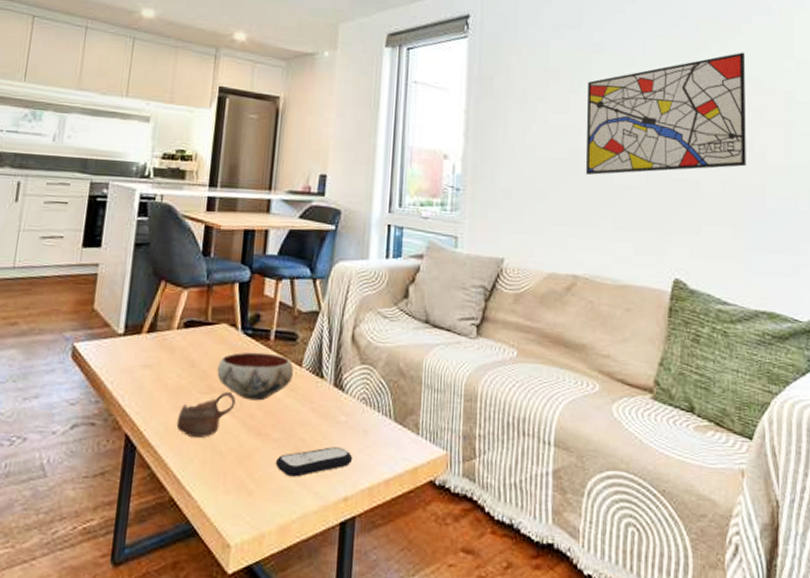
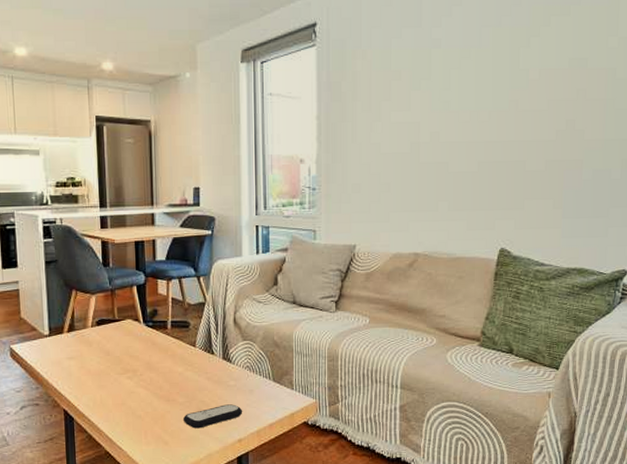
cup: present [176,391,236,438] -> none [102,371,146,407]
bowl: present [217,352,293,401] -> none [128,339,189,376]
wall art: present [585,52,746,176] -> none [424,34,572,166]

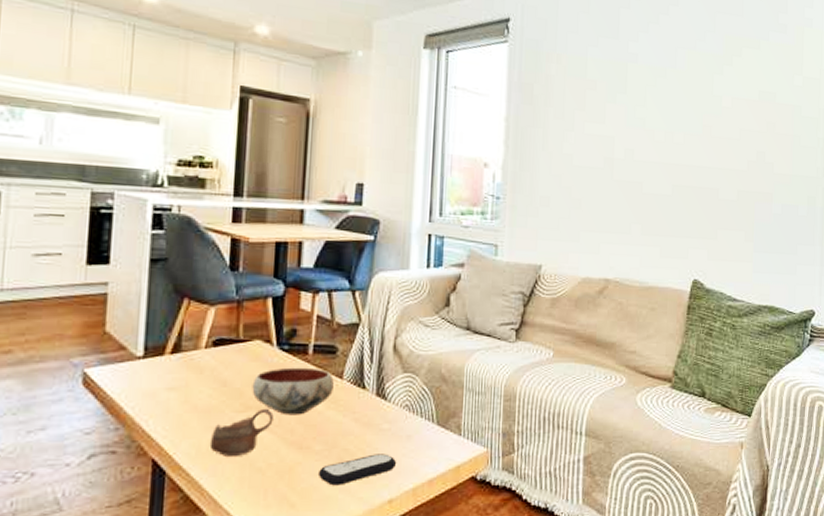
cup: none [102,371,146,407] -> present [209,408,274,456]
bowl: none [128,339,189,376] -> present [252,367,334,416]

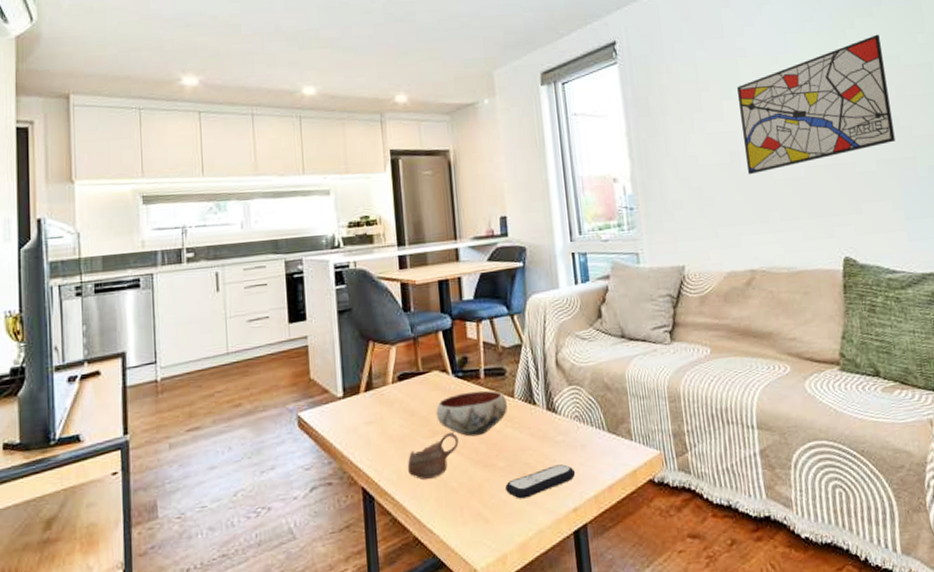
wall art: none [618,67,762,184] -> present [737,34,896,175]

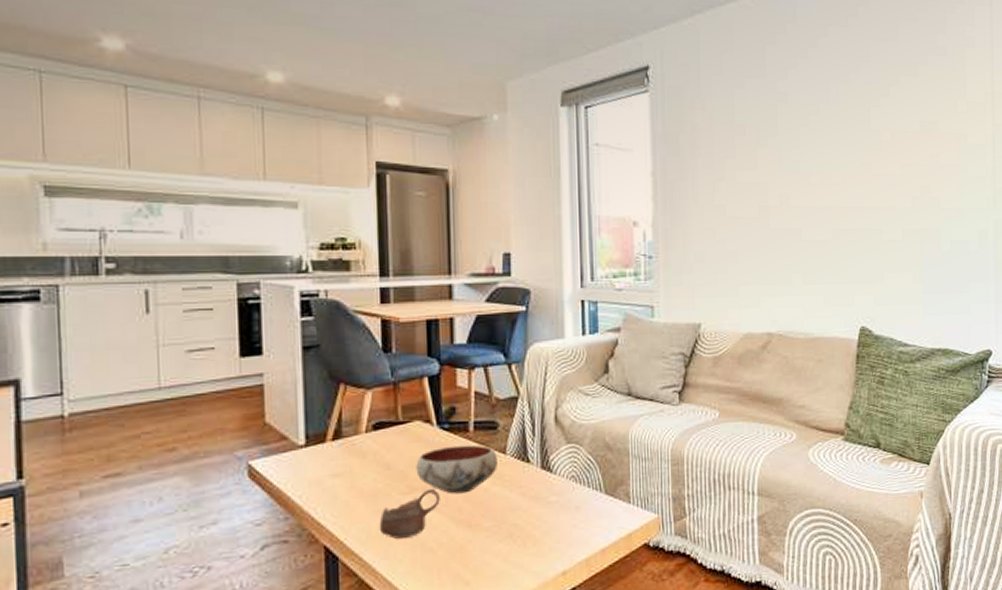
remote control: present [504,464,576,499] -> none [489,526,568,561]
wall art: present [737,34,896,175] -> none [773,96,924,233]

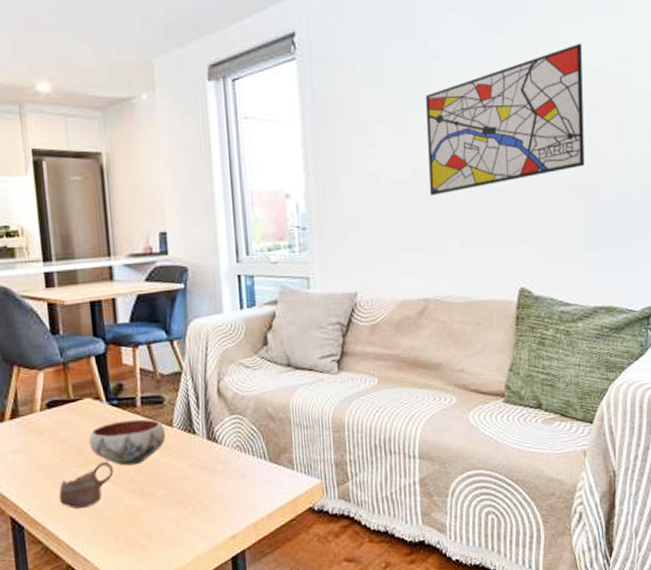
wall art: none [773,96,924,233] -> present [426,43,585,197]

